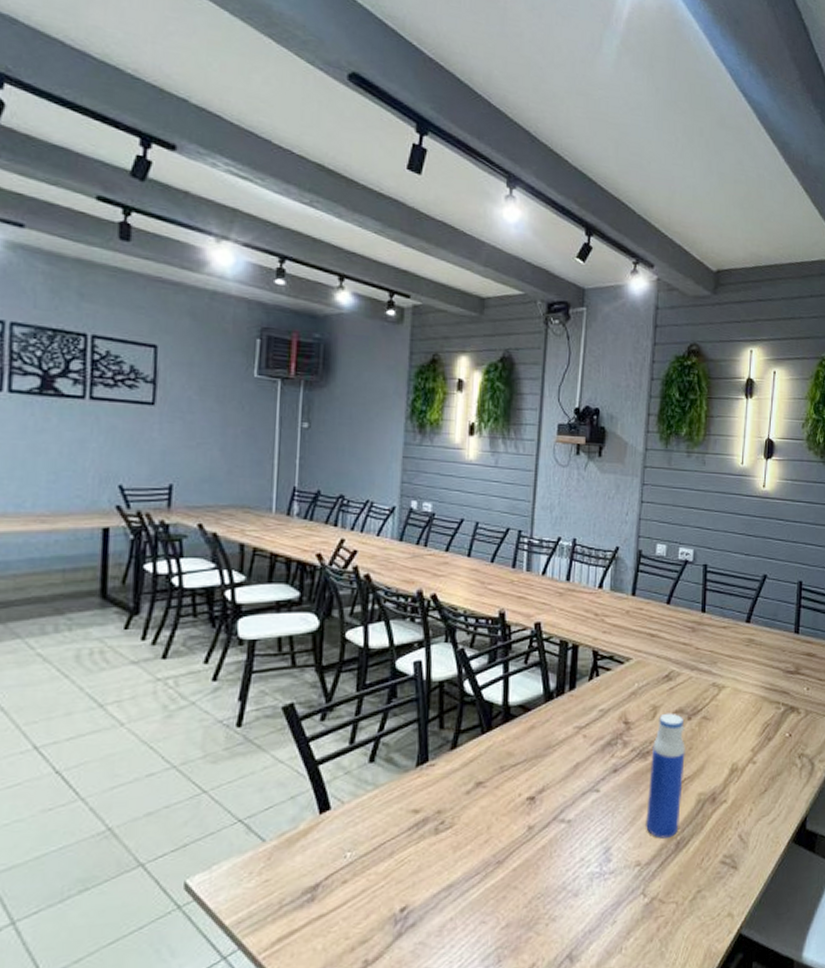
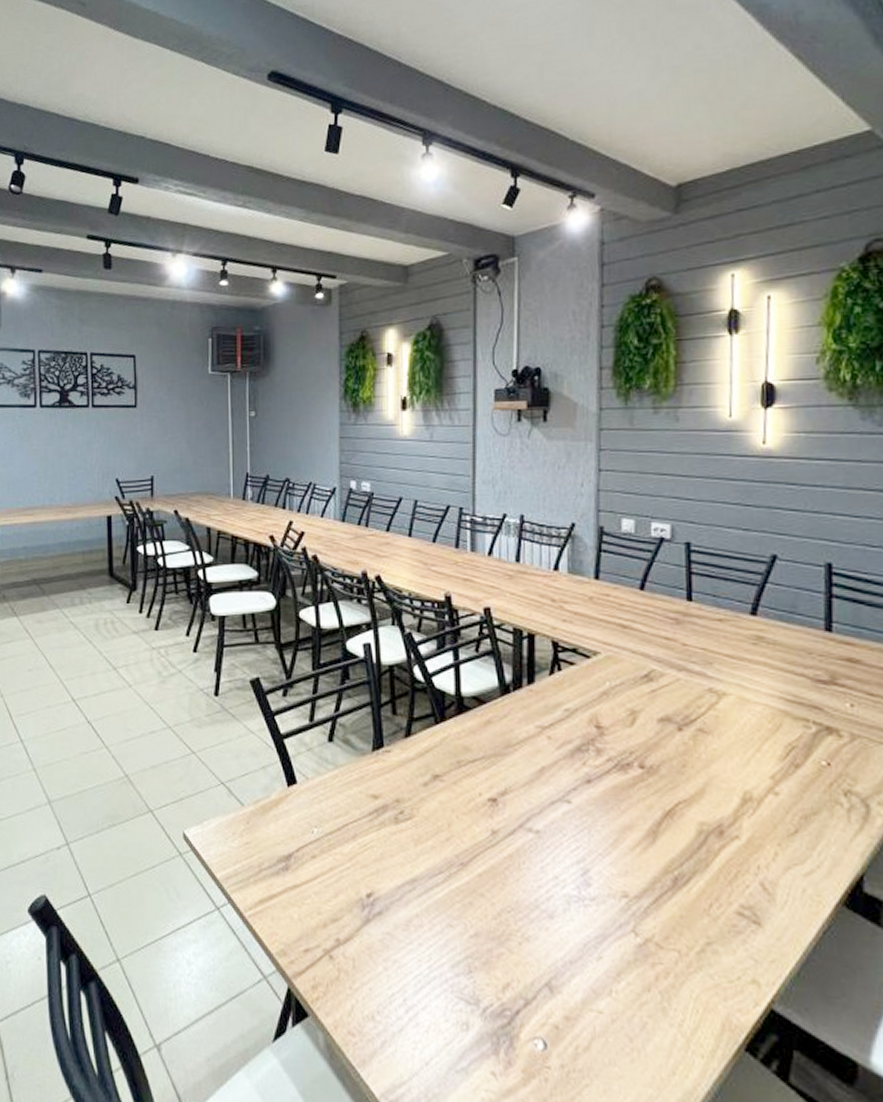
water bottle: present [646,713,685,839] -> none [631,720,678,871]

